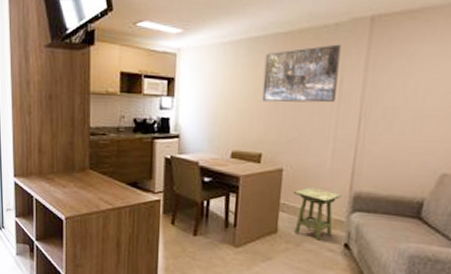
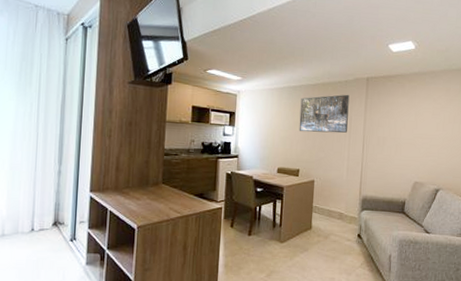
side table: present [293,187,342,241] -> none [322,193,354,233]

